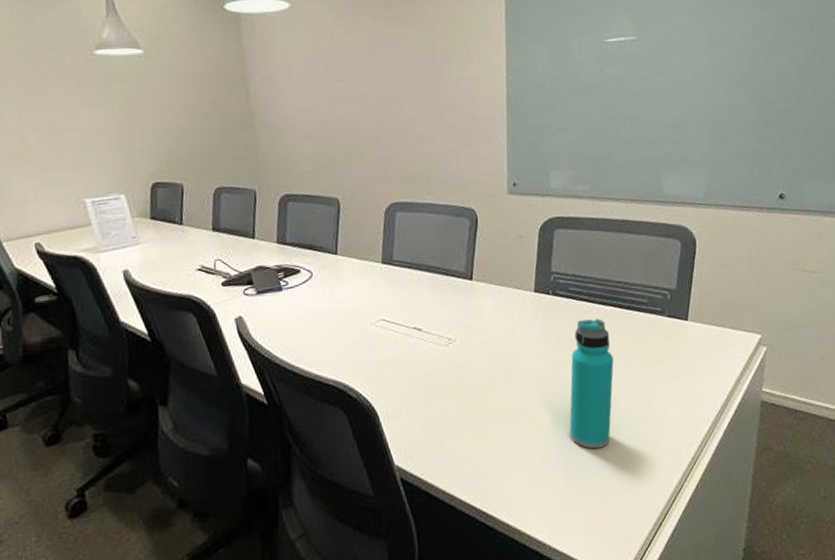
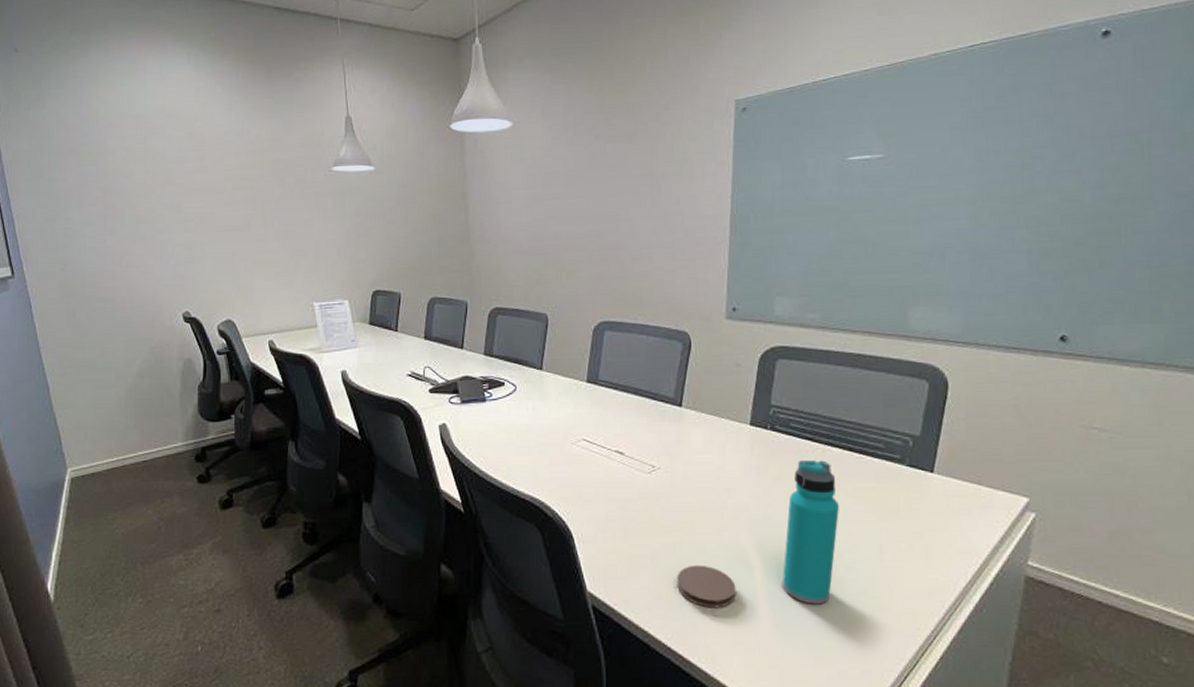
coaster: none [477,426,531,465] -> present [676,565,736,608]

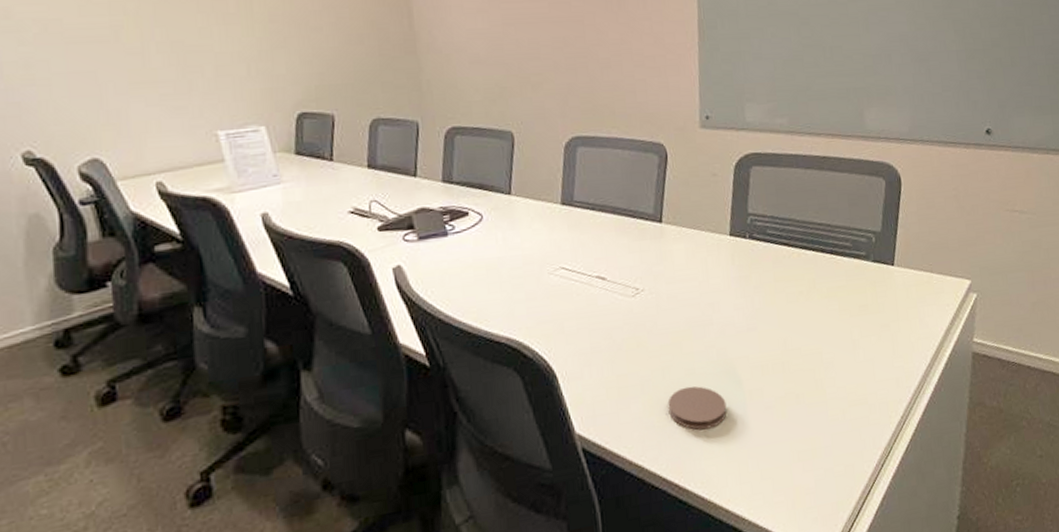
water bottle: present [782,460,839,604] -> none [769,264,816,410]

